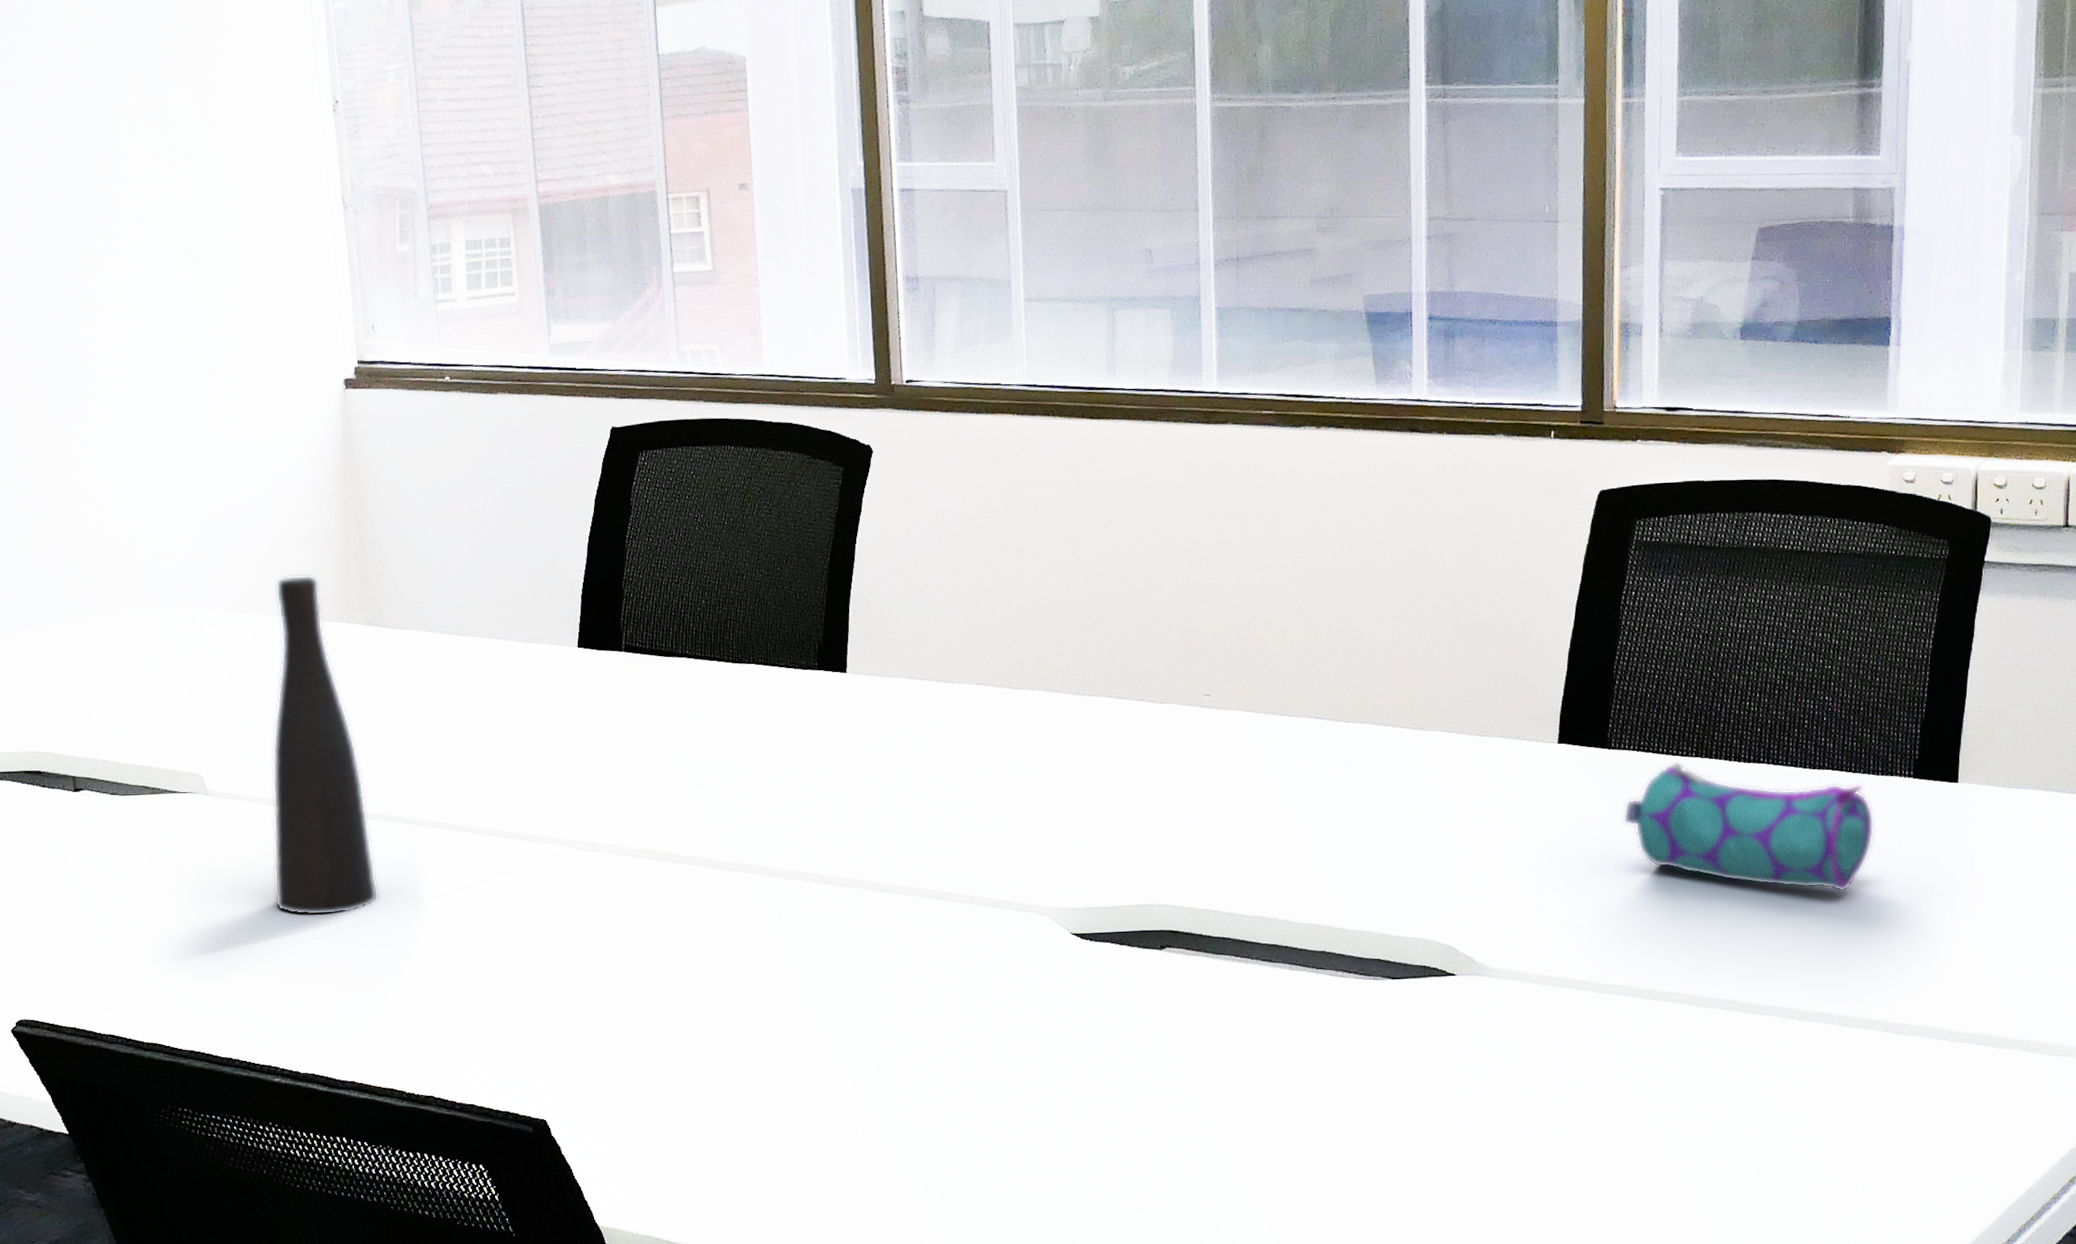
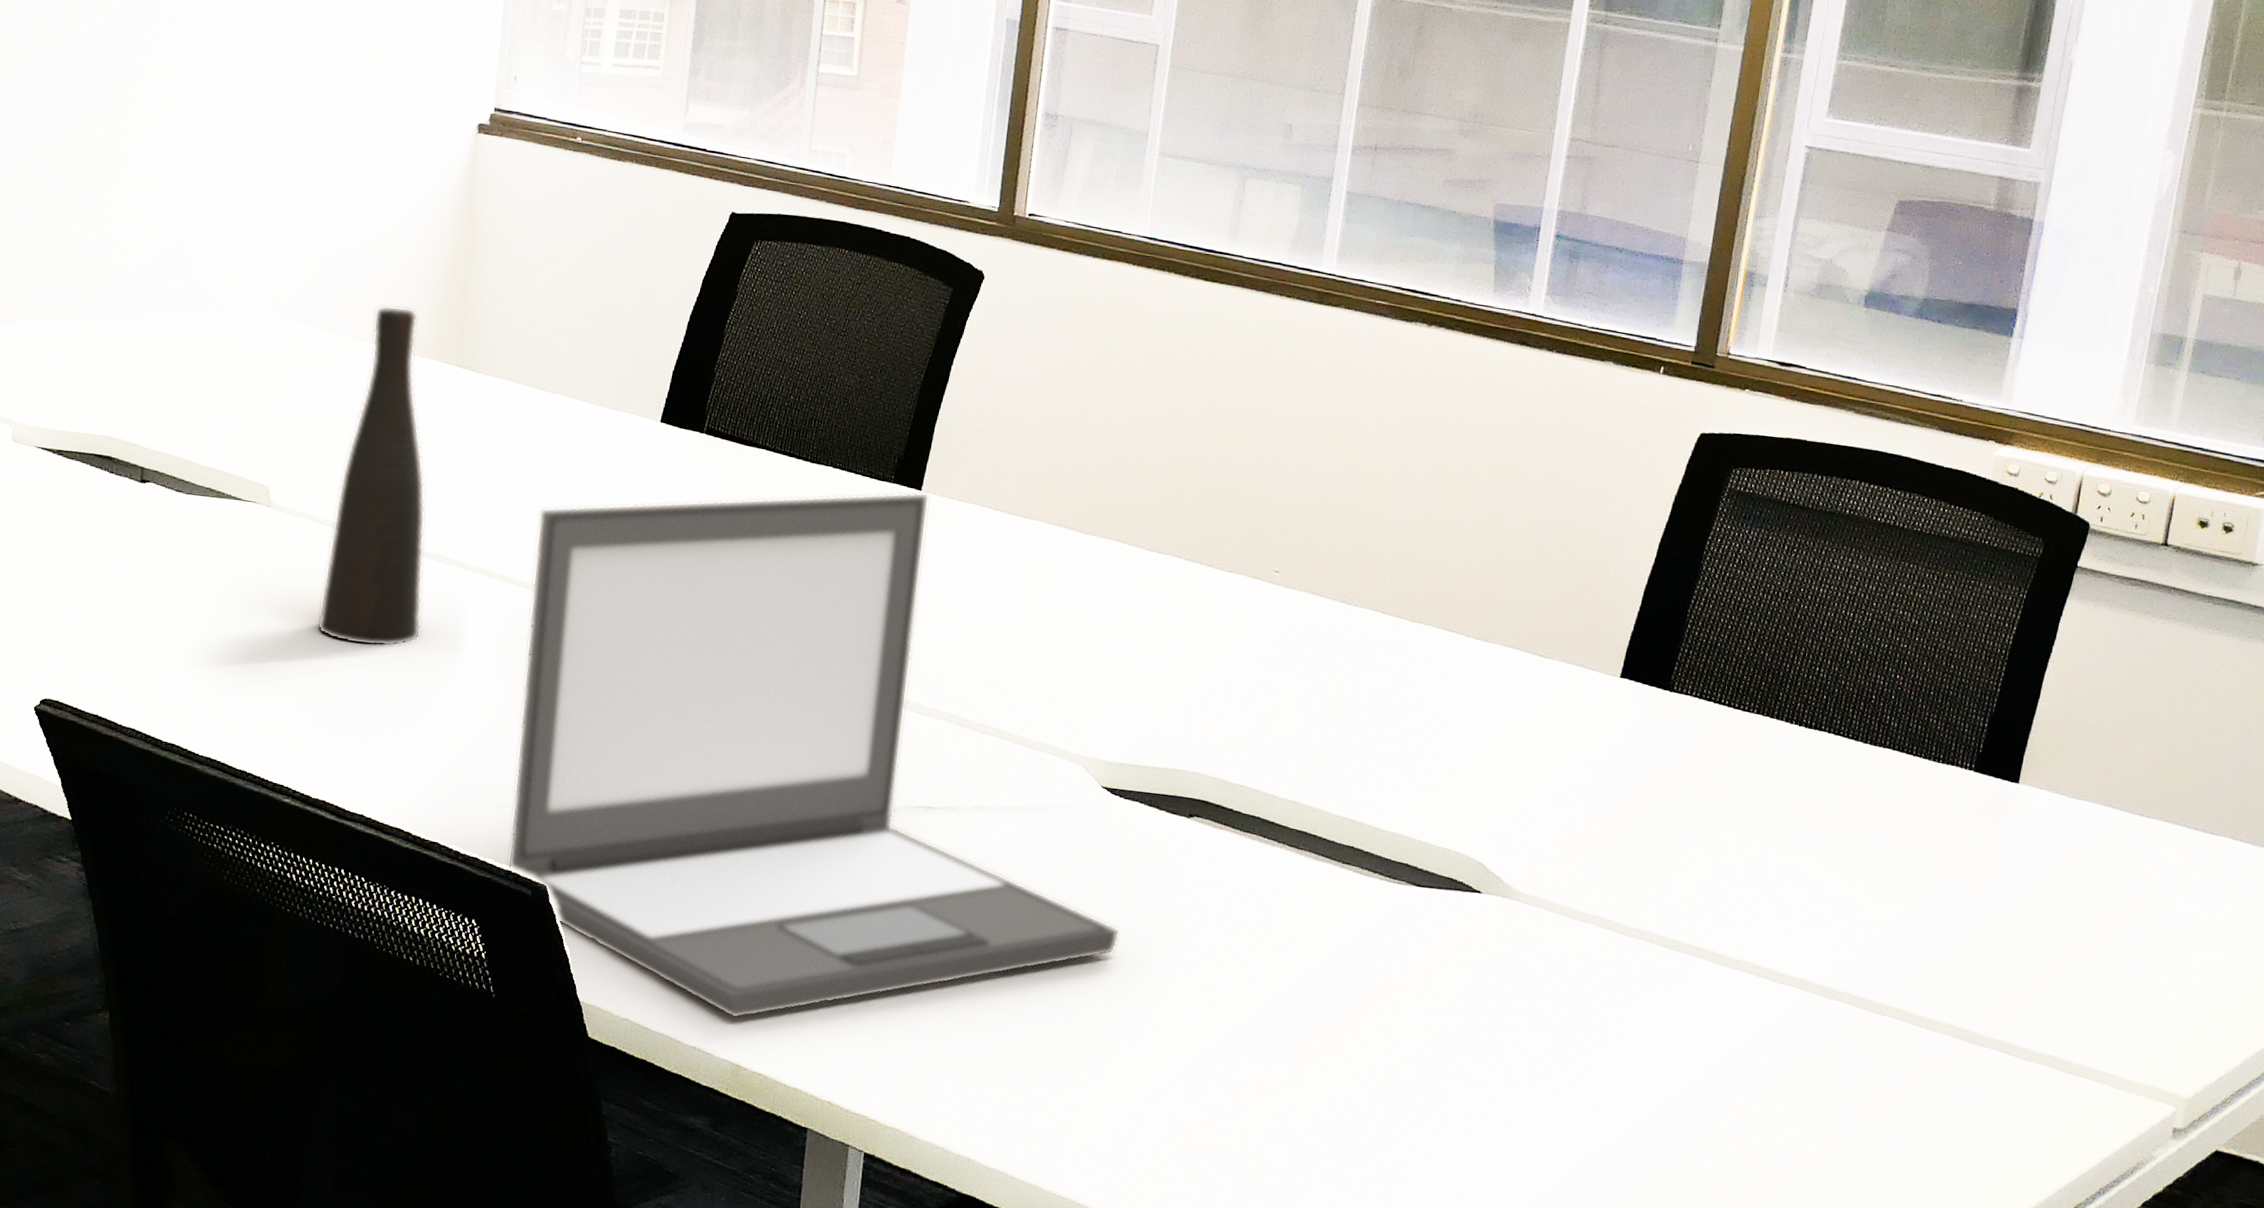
laptop: none [473,674,1112,1218] -> present [507,492,1119,1019]
pencil case: present [1623,761,1874,893] -> none [1674,715,1929,875]

